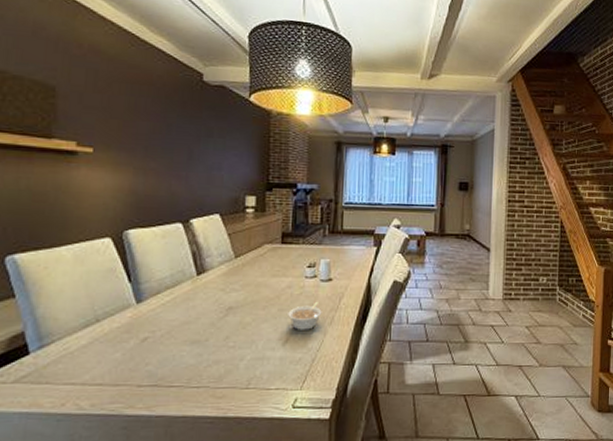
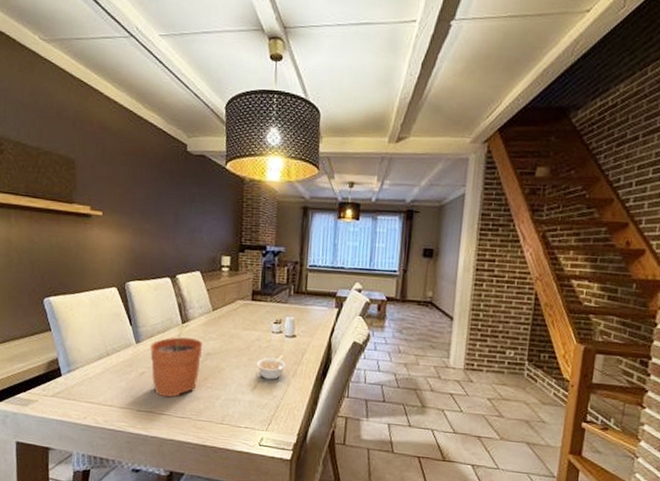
plant pot: none [155,275,224,365] -> present [149,324,203,398]

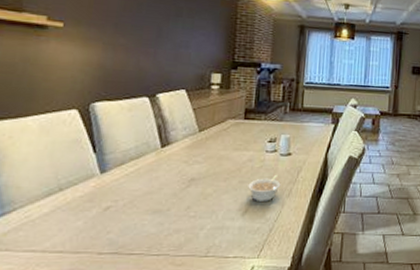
plant pot: present [149,324,203,398] -> none [118,147,187,234]

